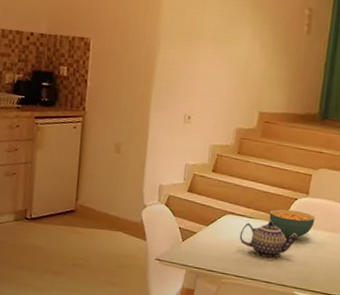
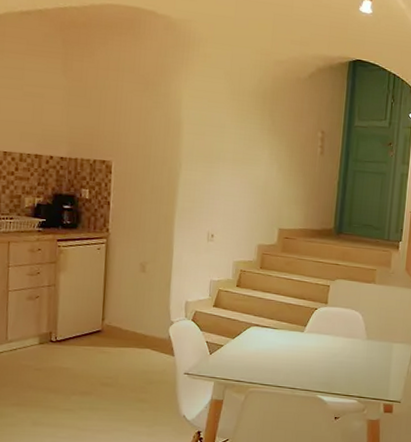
teapot: present [239,220,298,258] -> none [264,330,319,365]
cereal bowl: present [269,209,315,239] -> none [291,318,334,346]

